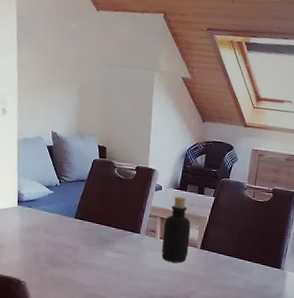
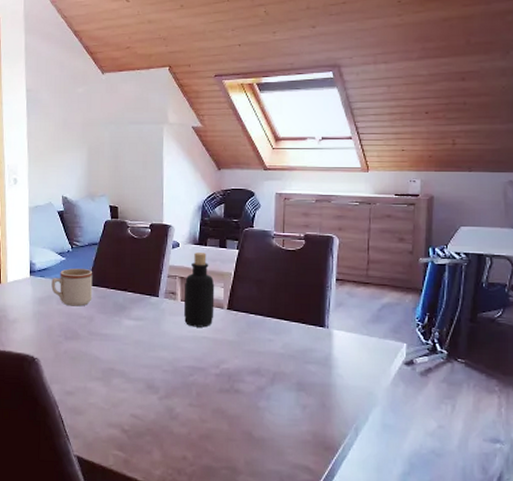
mug: none [39,201,80,237] -> present [51,268,93,307]

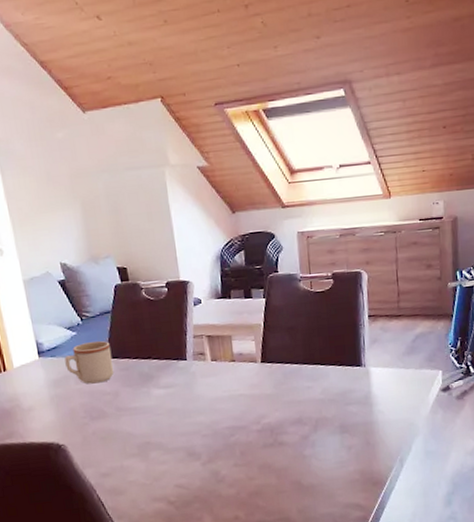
bottle: present [183,252,215,328] -> none [212,306,249,386]

